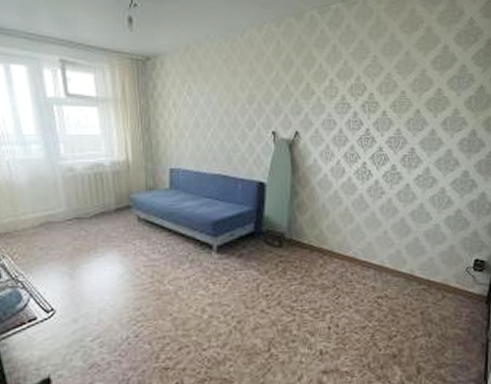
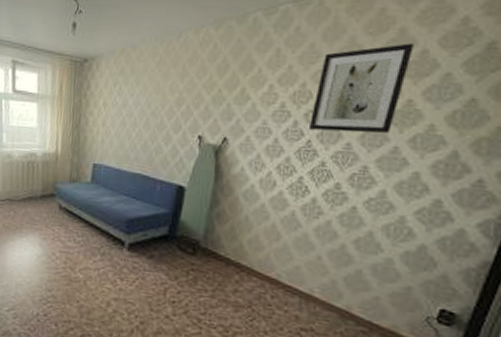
wall art: none [366,40,438,119] -> present [308,43,414,133]

